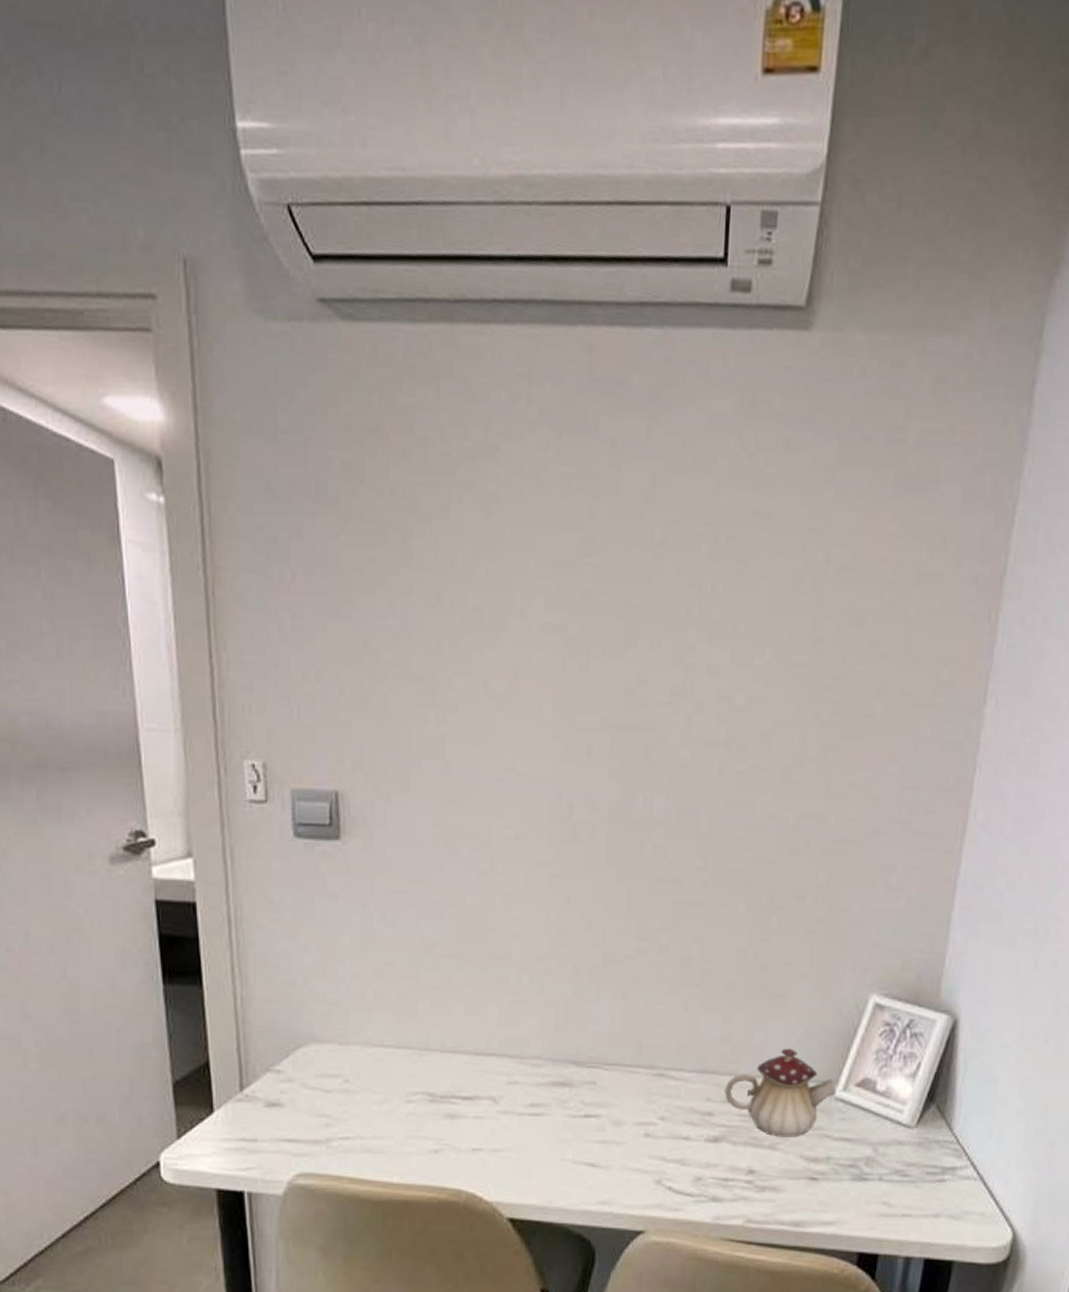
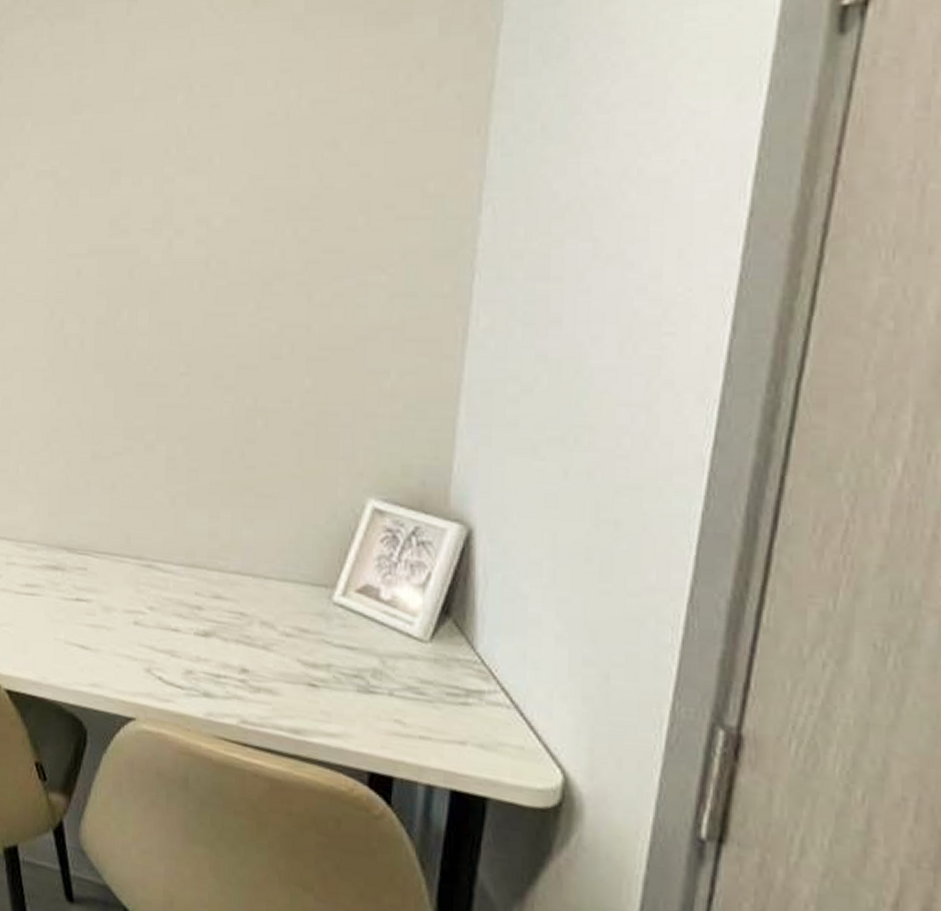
teapot: present [724,1048,836,1138] -> none [213,548,334,640]

